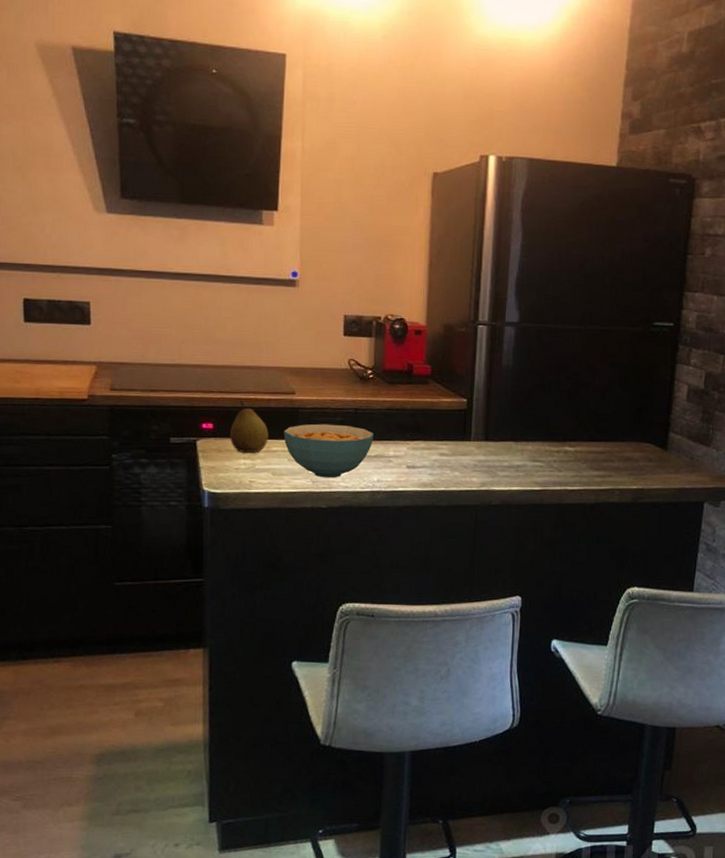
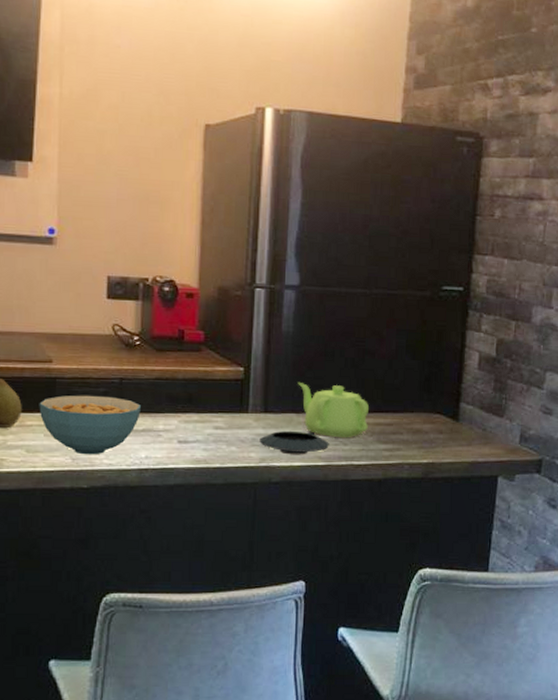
saucer: none [481,458,545,480] -> present [259,431,329,455]
teapot: none [516,413,582,465] -> present [298,383,369,438]

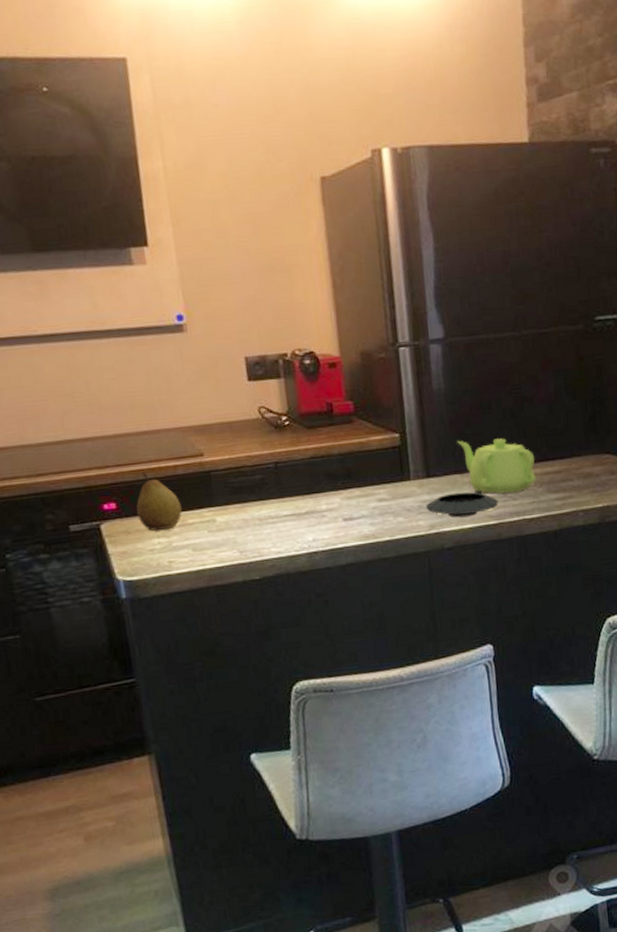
cereal bowl: present [39,395,141,455] -> none [197,482,301,546]

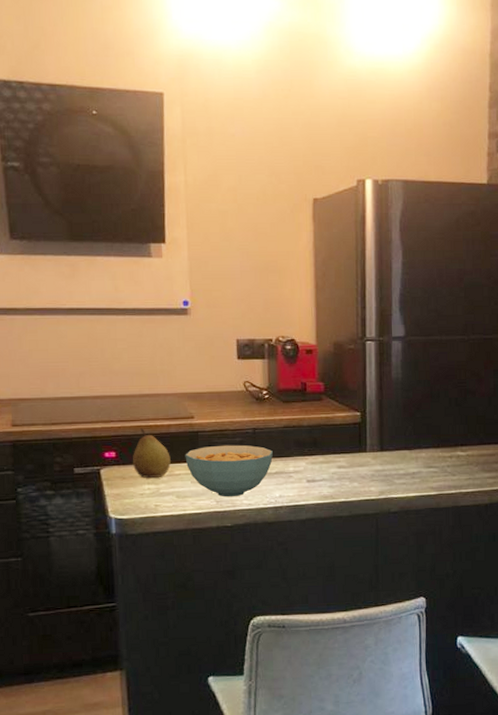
cereal bowl: none [197,482,301,546] -> present [185,445,273,497]
saucer: present [426,492,499,518] -> none [378,466,440,487]
teapot: present [457,438,536,494] -> none [408,423,473,470]

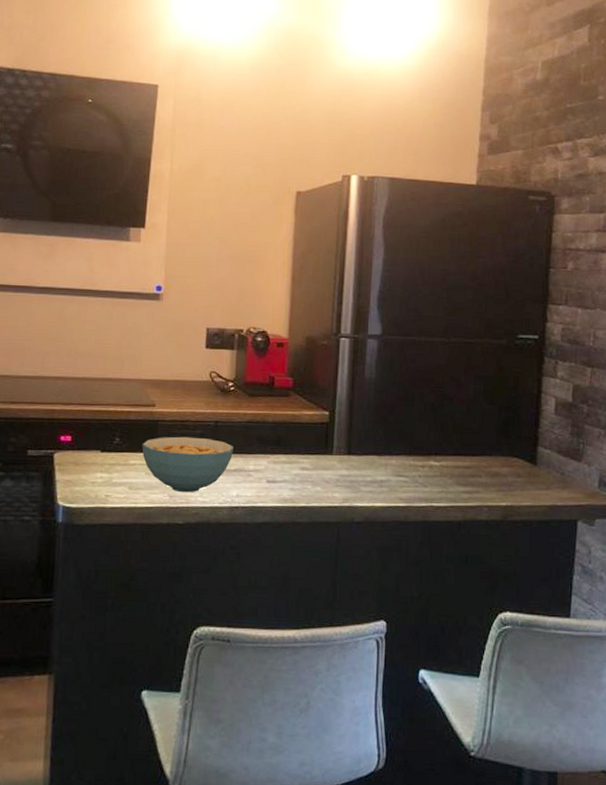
fruit: present [133,428,171,478] -> none [88,413,127,466]

